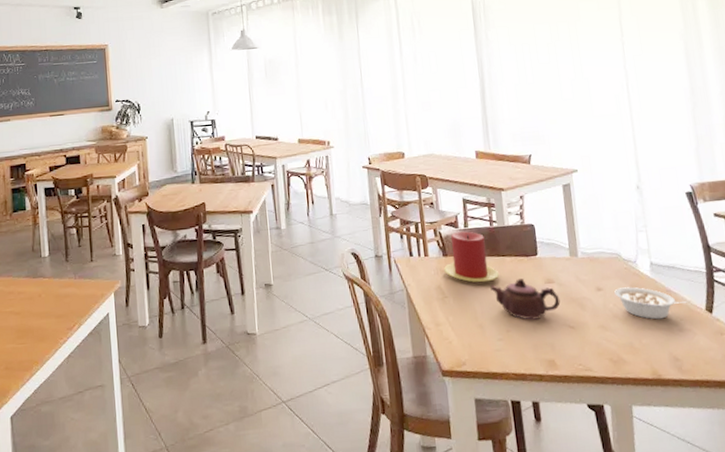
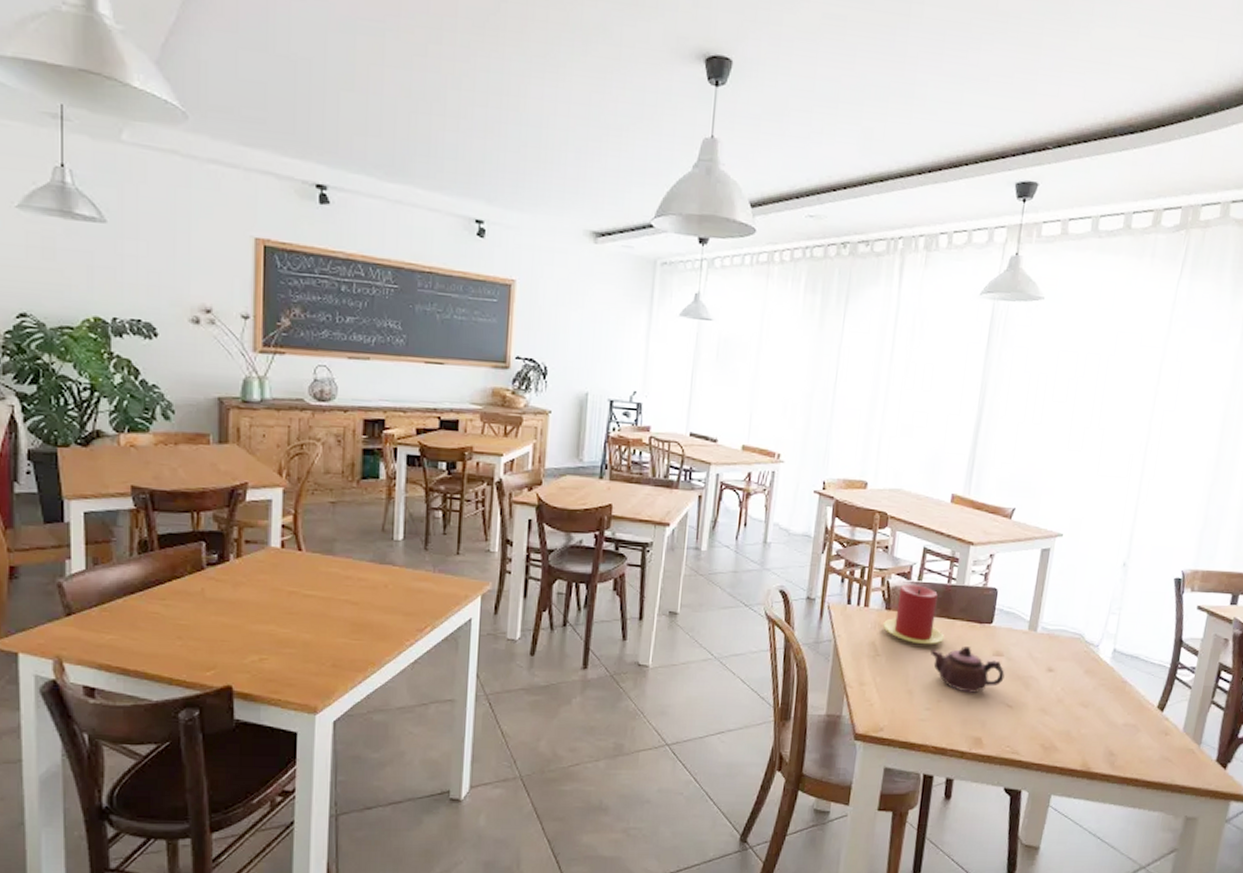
legume: present [614,287,687,320] -> none [1066,671,1140,711]

